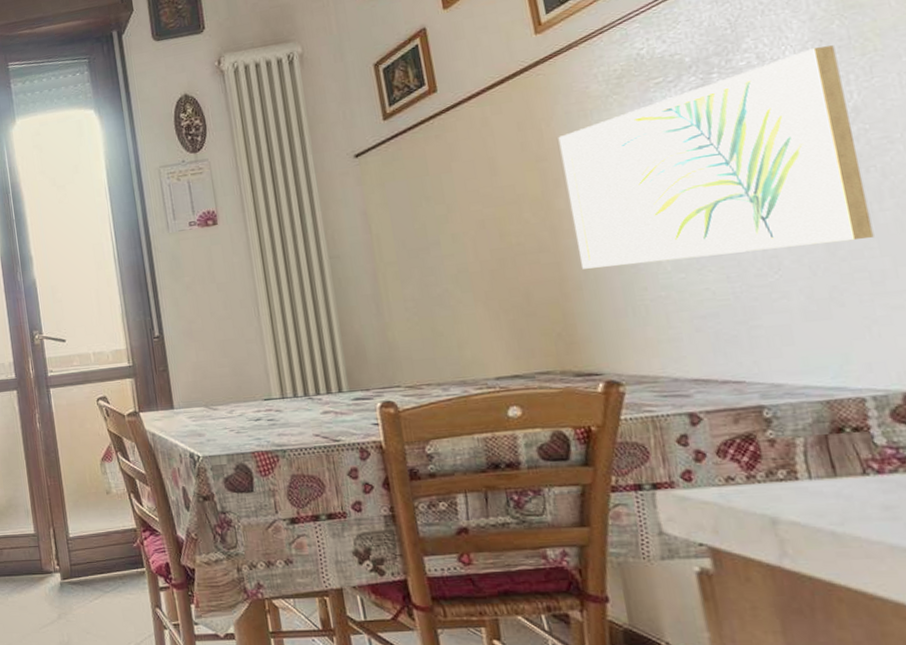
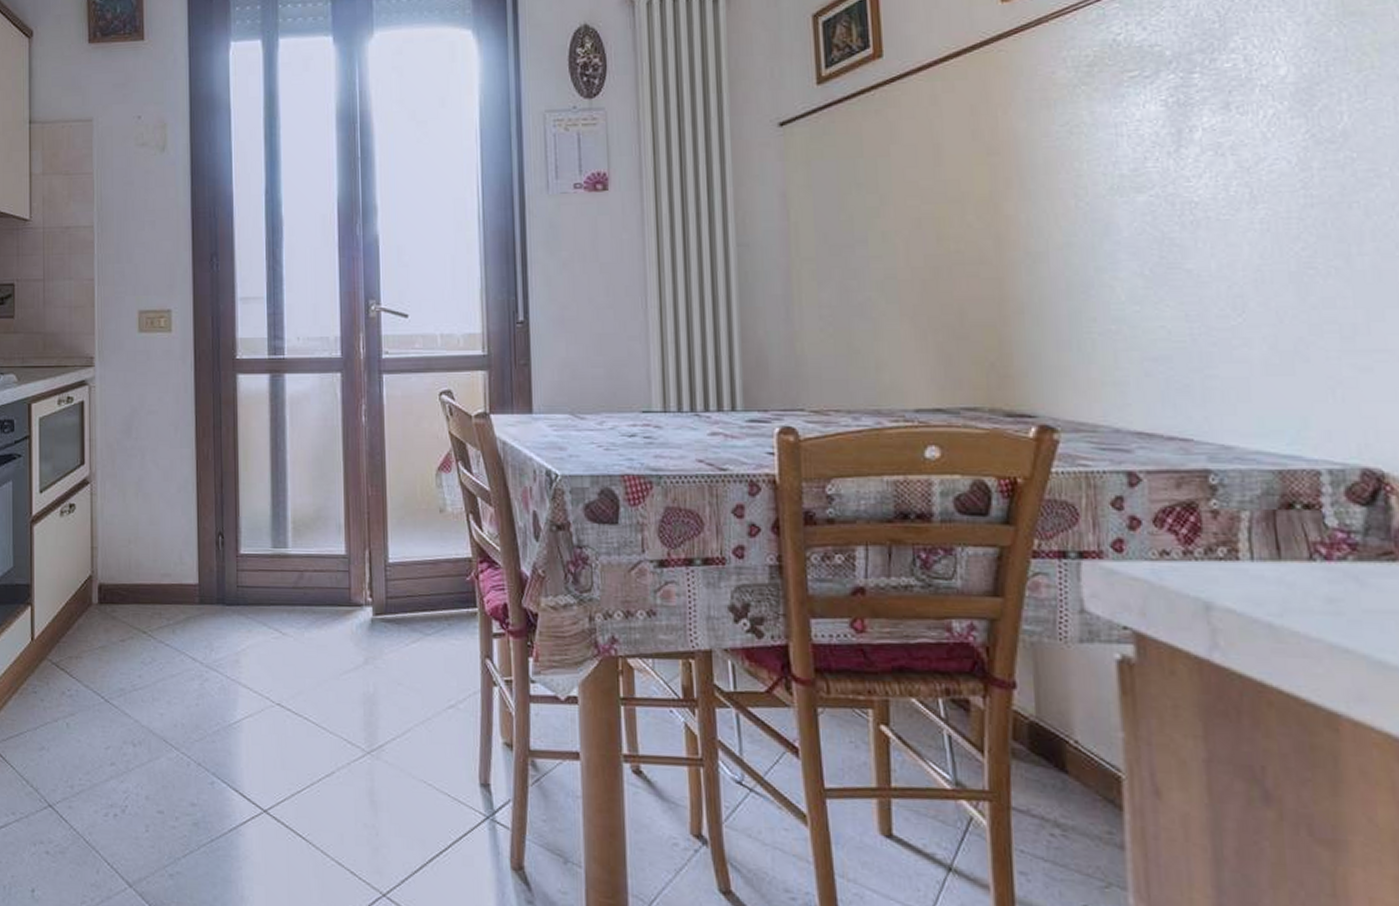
wall art: present [558,45,874,269] -> none [1015,56,1349,290]

